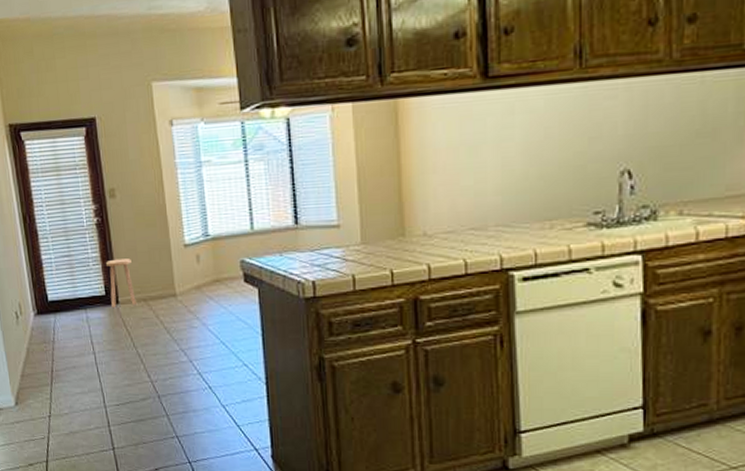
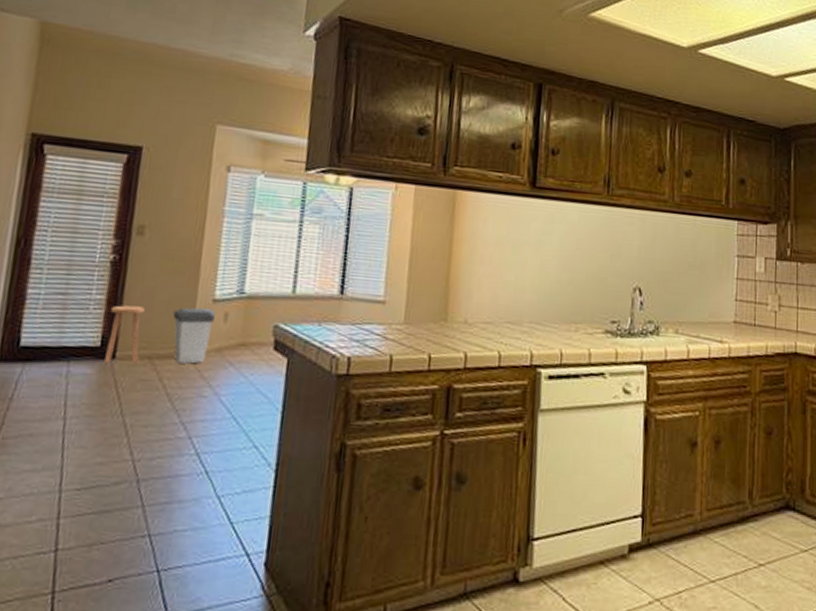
trash can: none [154,252,190,302] -> present [172,307,216,364]

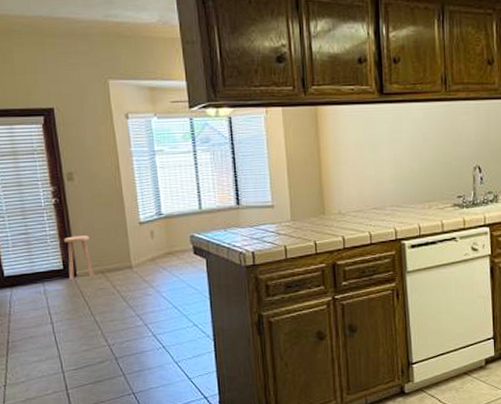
trash can: present [172,307,216,364] -> none [111,229,144,273]

